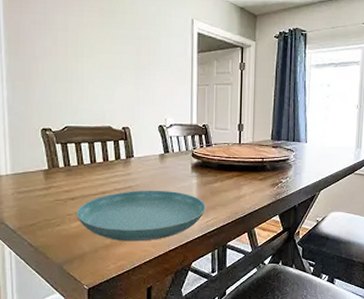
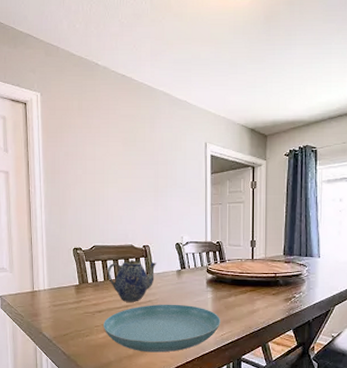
teapot: none [81,143,138,188] -> present [107,260,157,302]

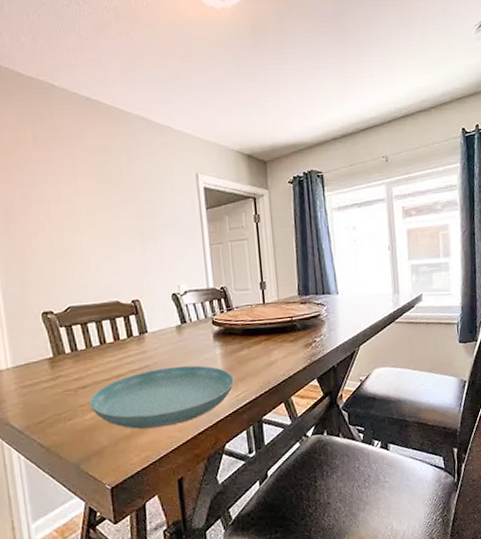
teapot: present [107,260,157,302] -> none [89,318,151,371]

